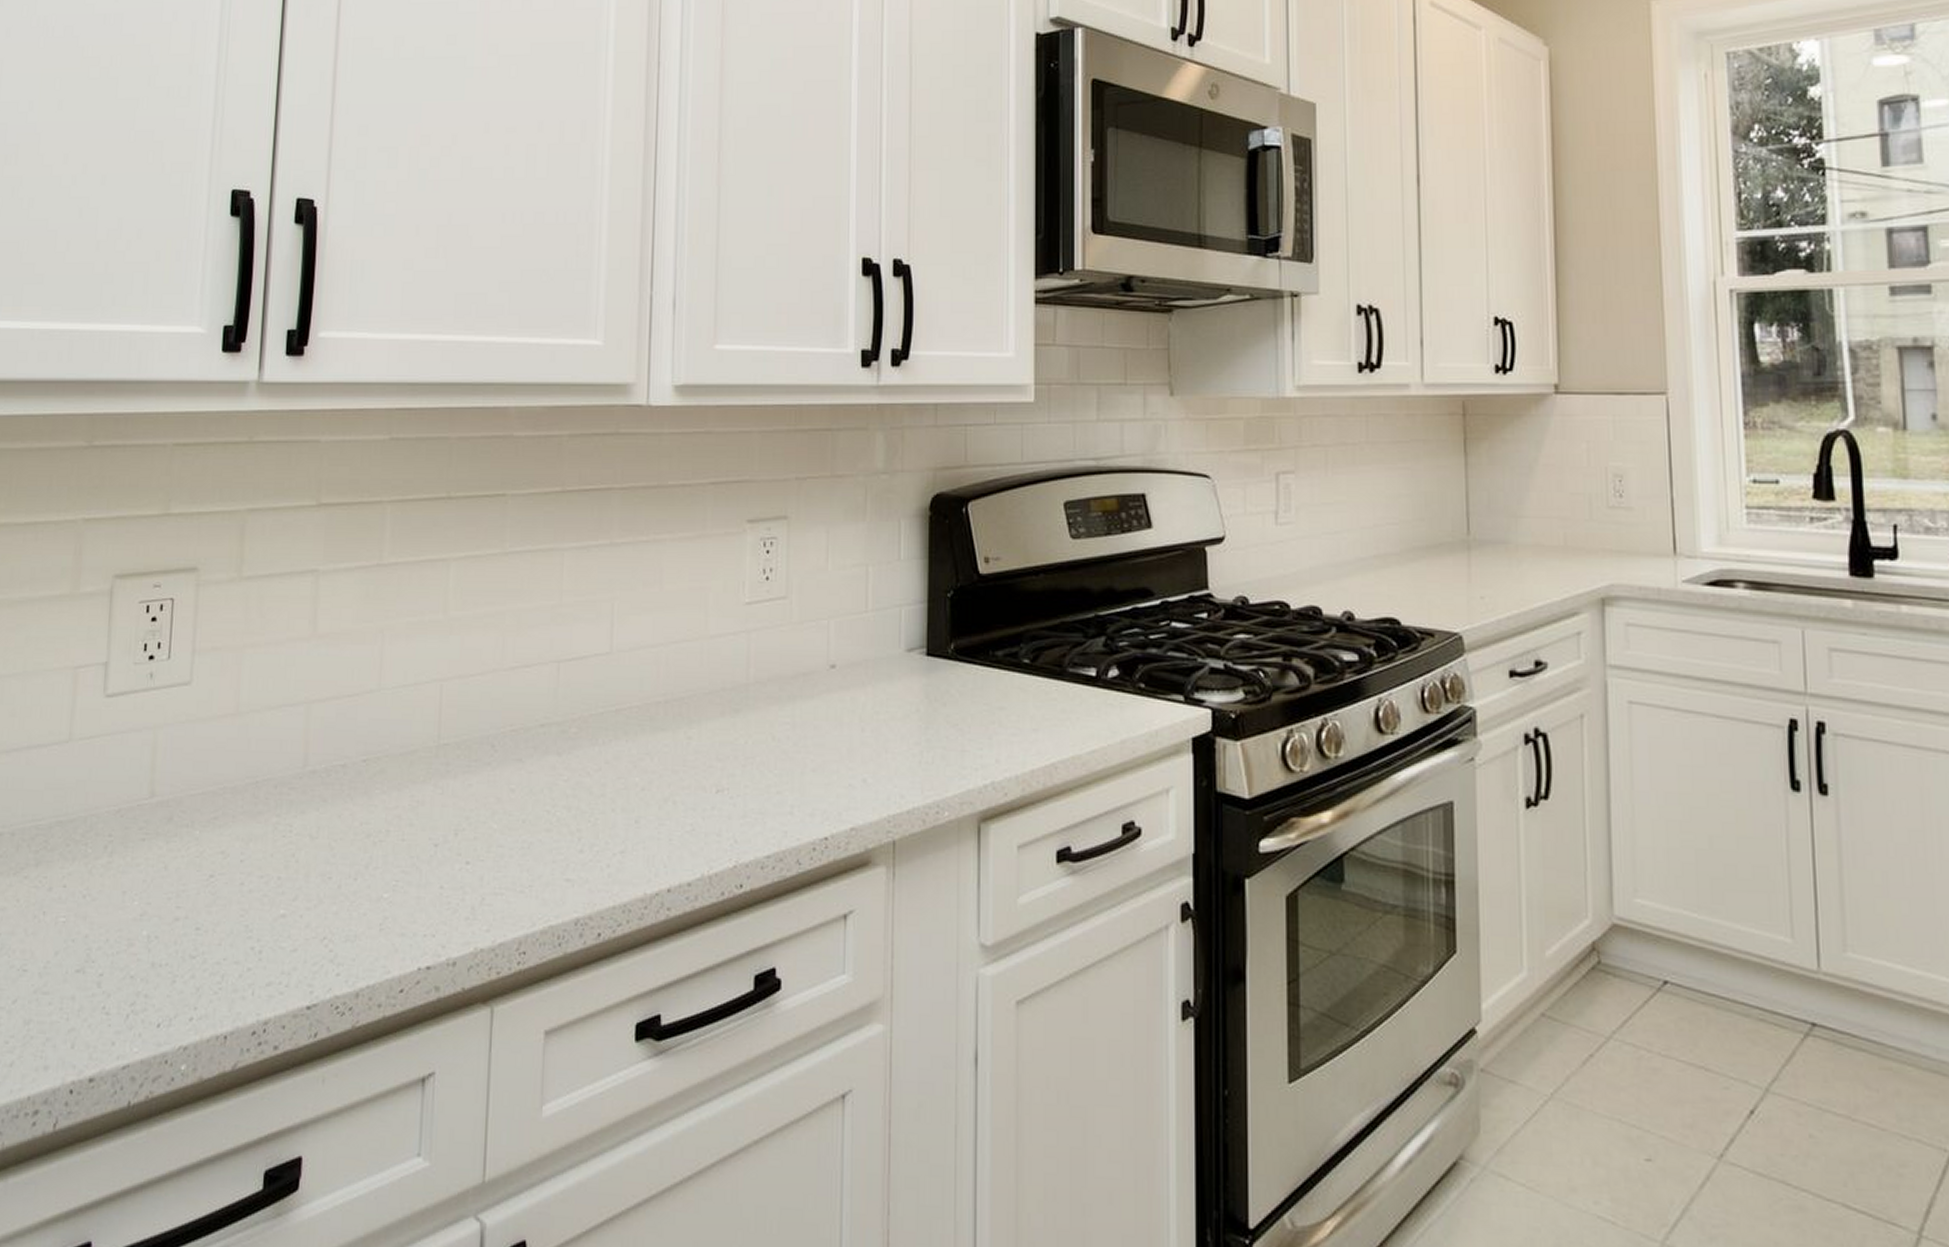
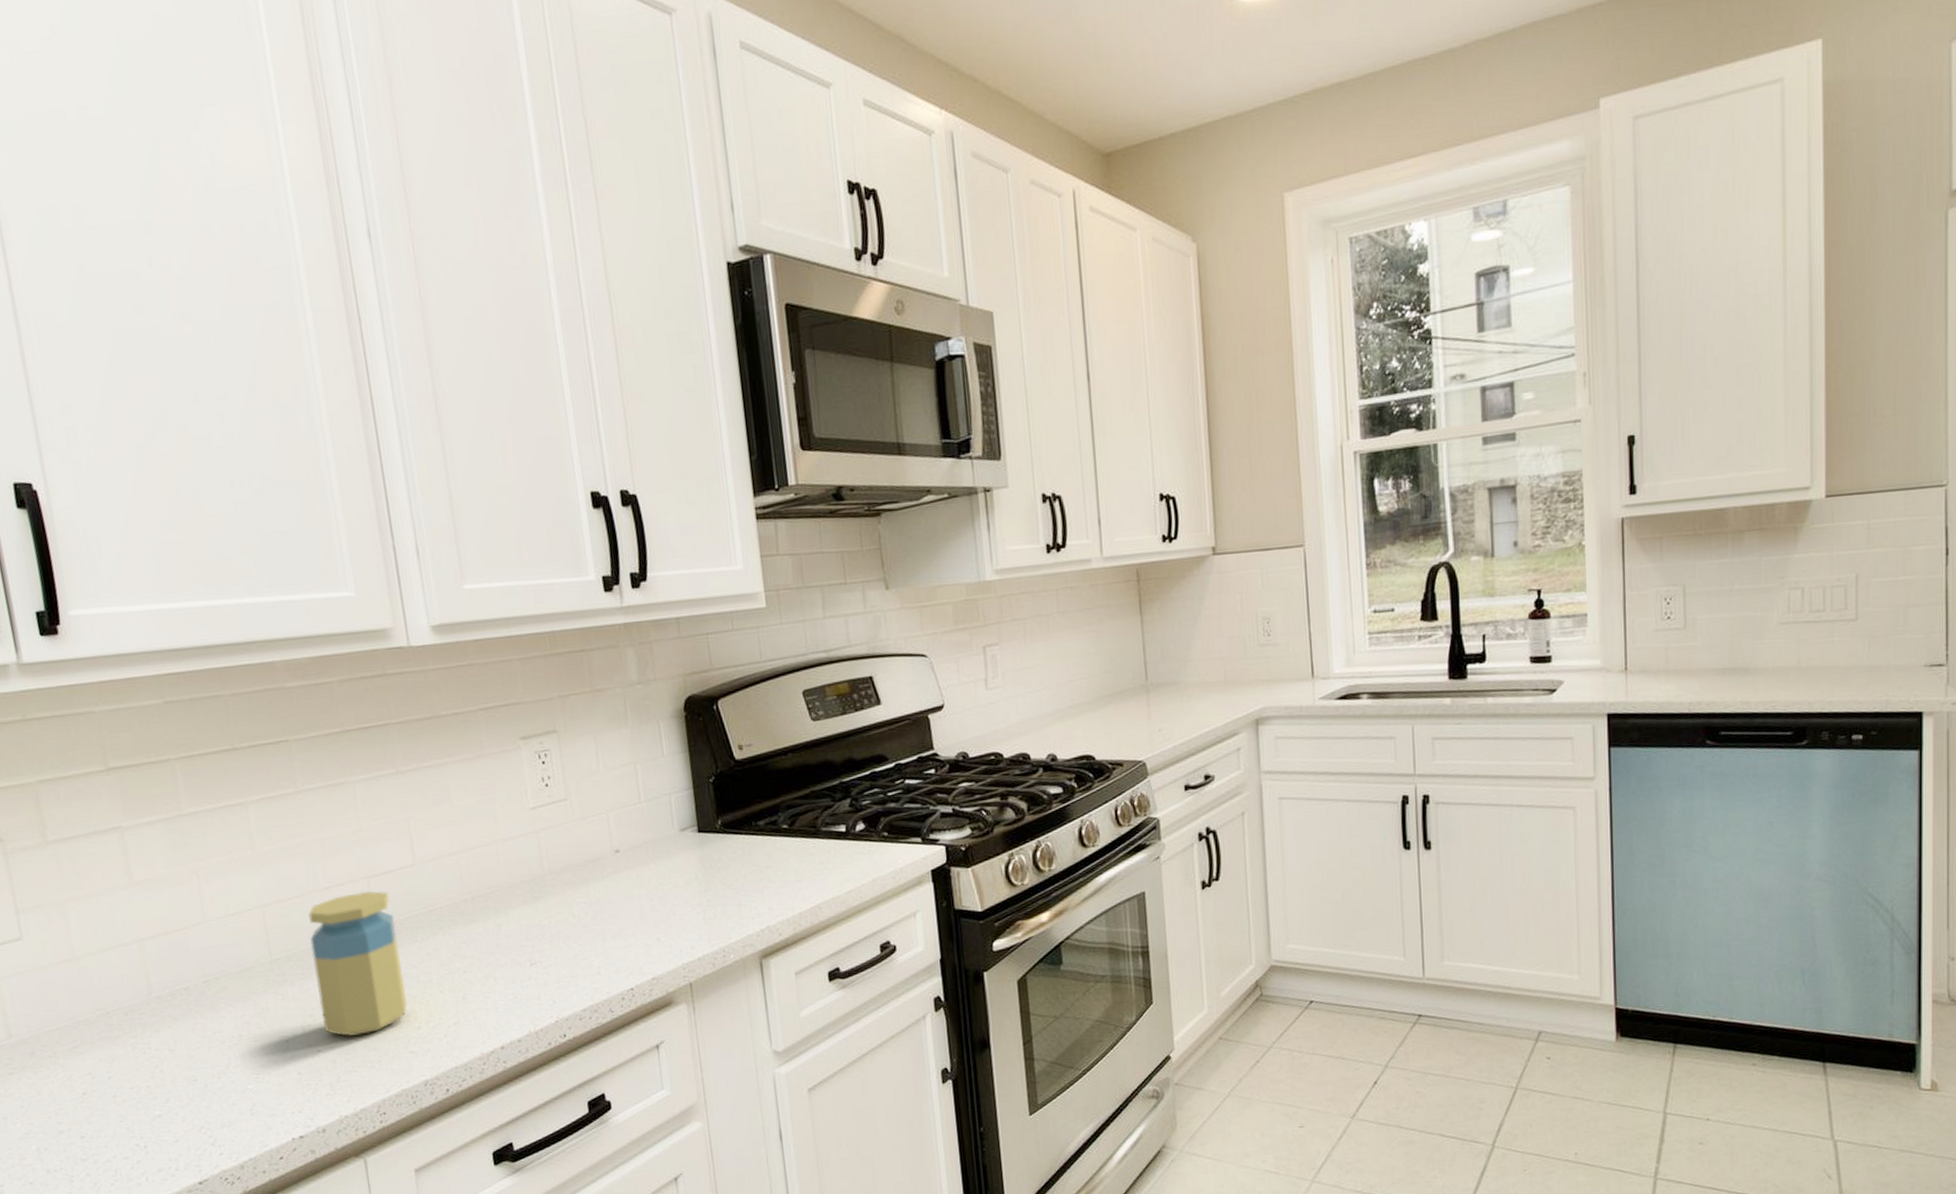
jar: none [478,676,578,851] -> present [308,891,408,1037]

